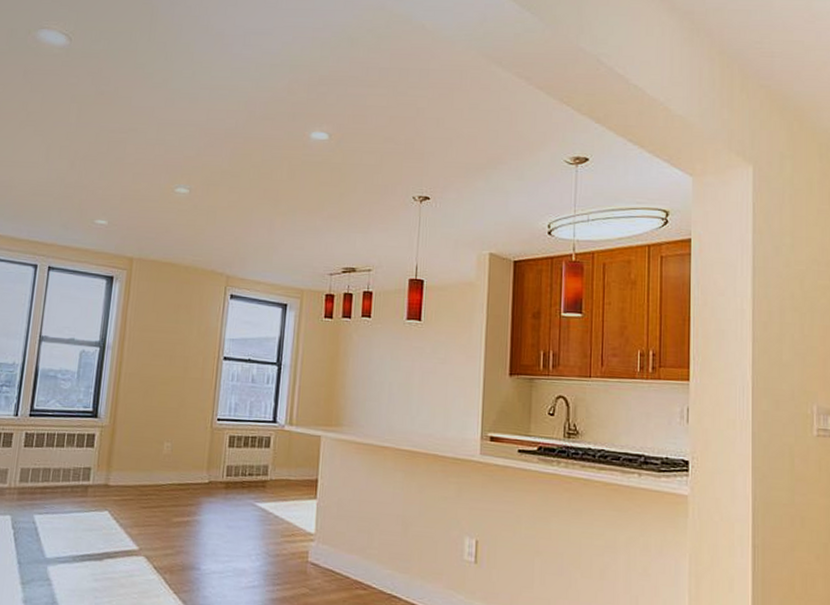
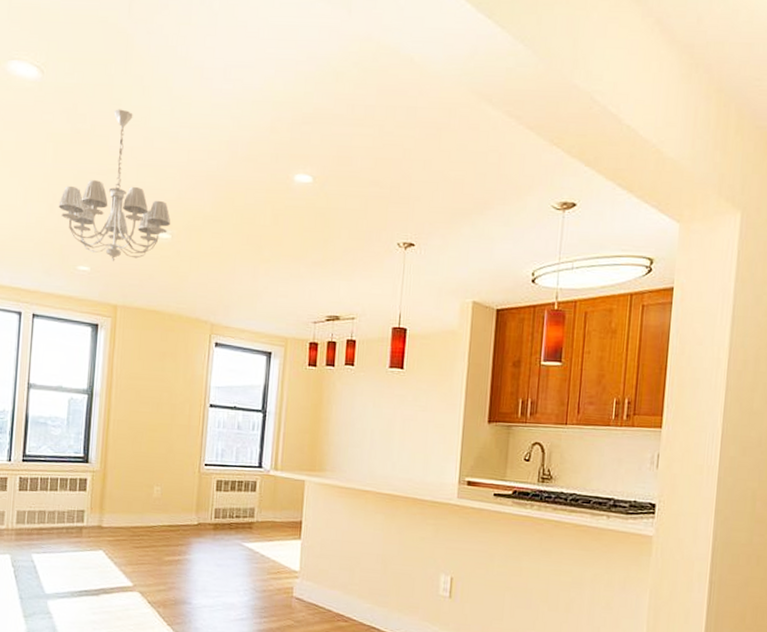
chandelier: none [79,72,189,216] -> present [58,109,171,262]

